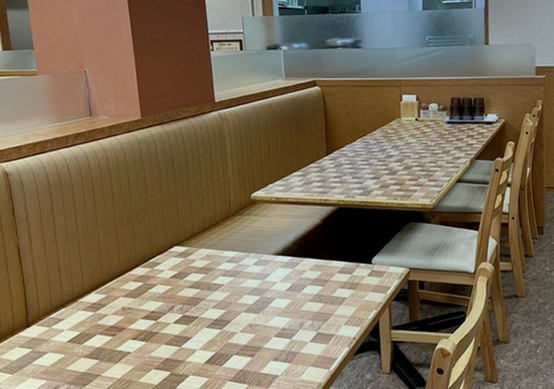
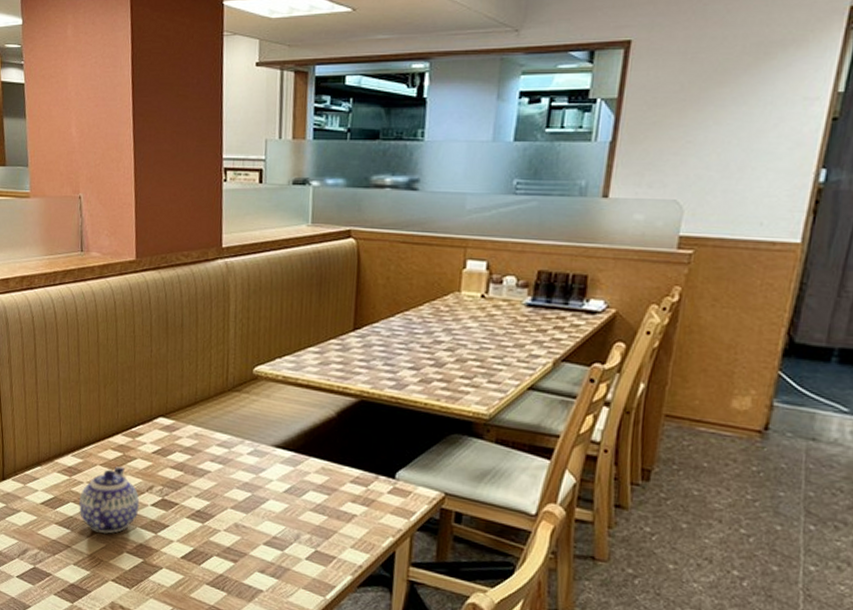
teapot: none [106,295,163,357] -> present [79,466,140,534]

